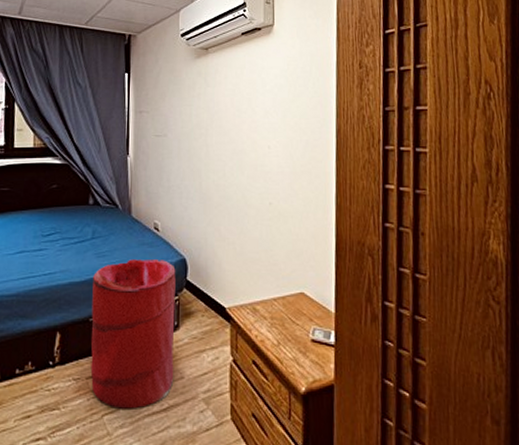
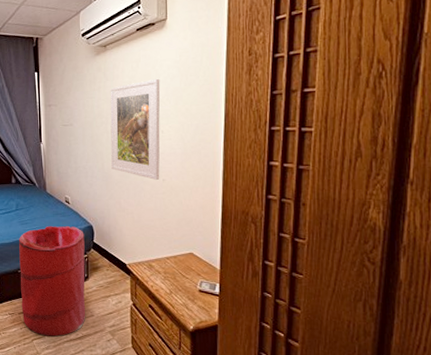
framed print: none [211,87,267,203] -> present [110,78,160,180]

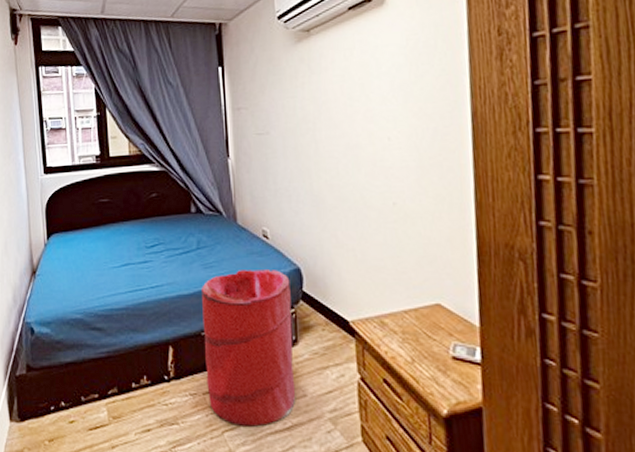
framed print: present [110,78,160,180] -> none [316,69,389,203]

